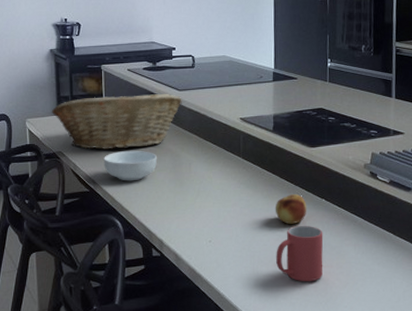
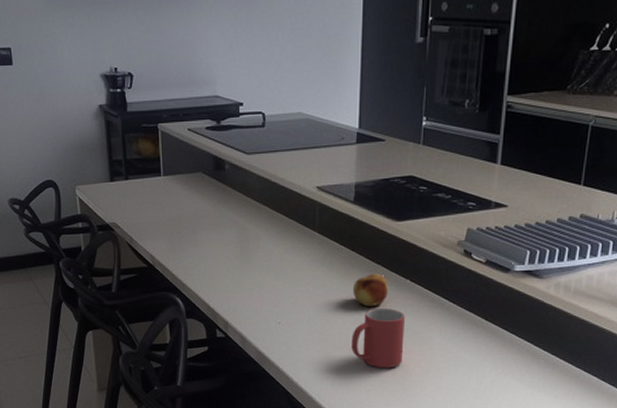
fruit basket: present [51,93,182,149] -> none [103,157,250,221]
cereal bowl: present [104,150,157,181] -> none [162,222,221,257]

